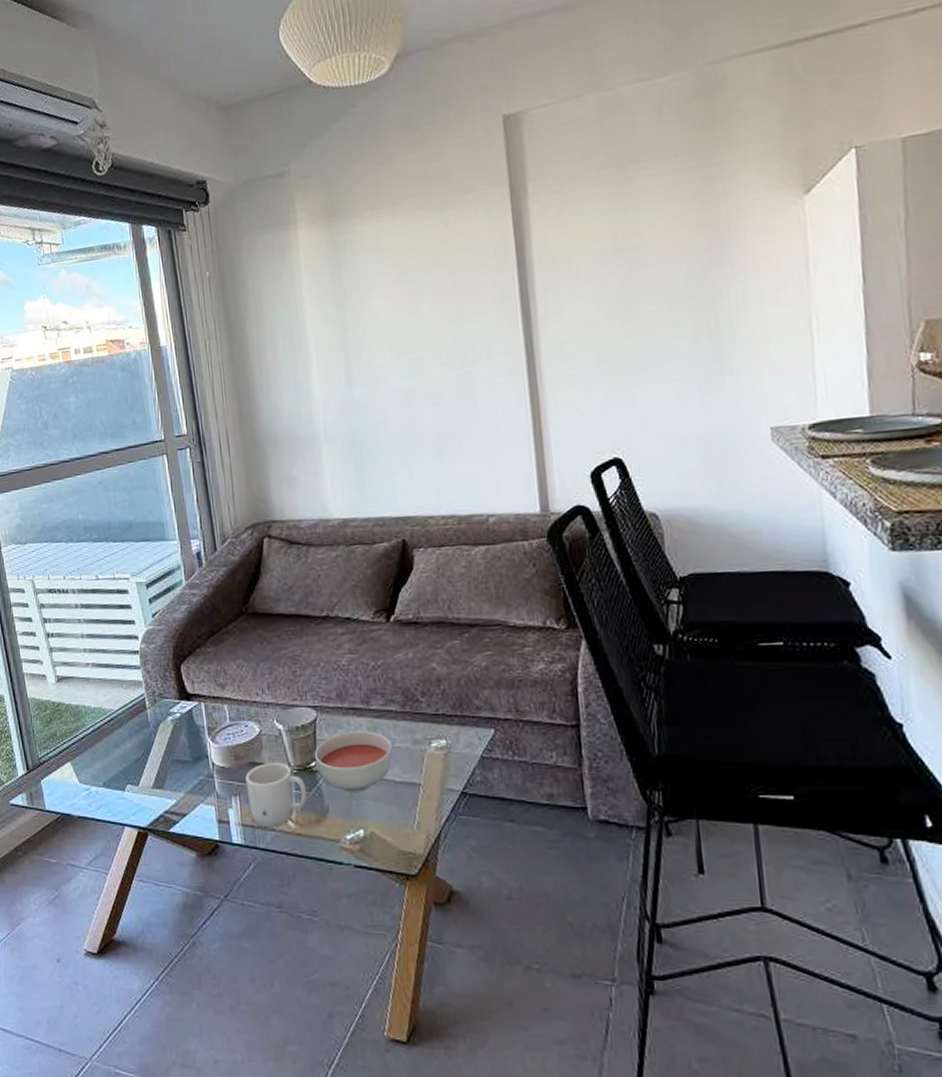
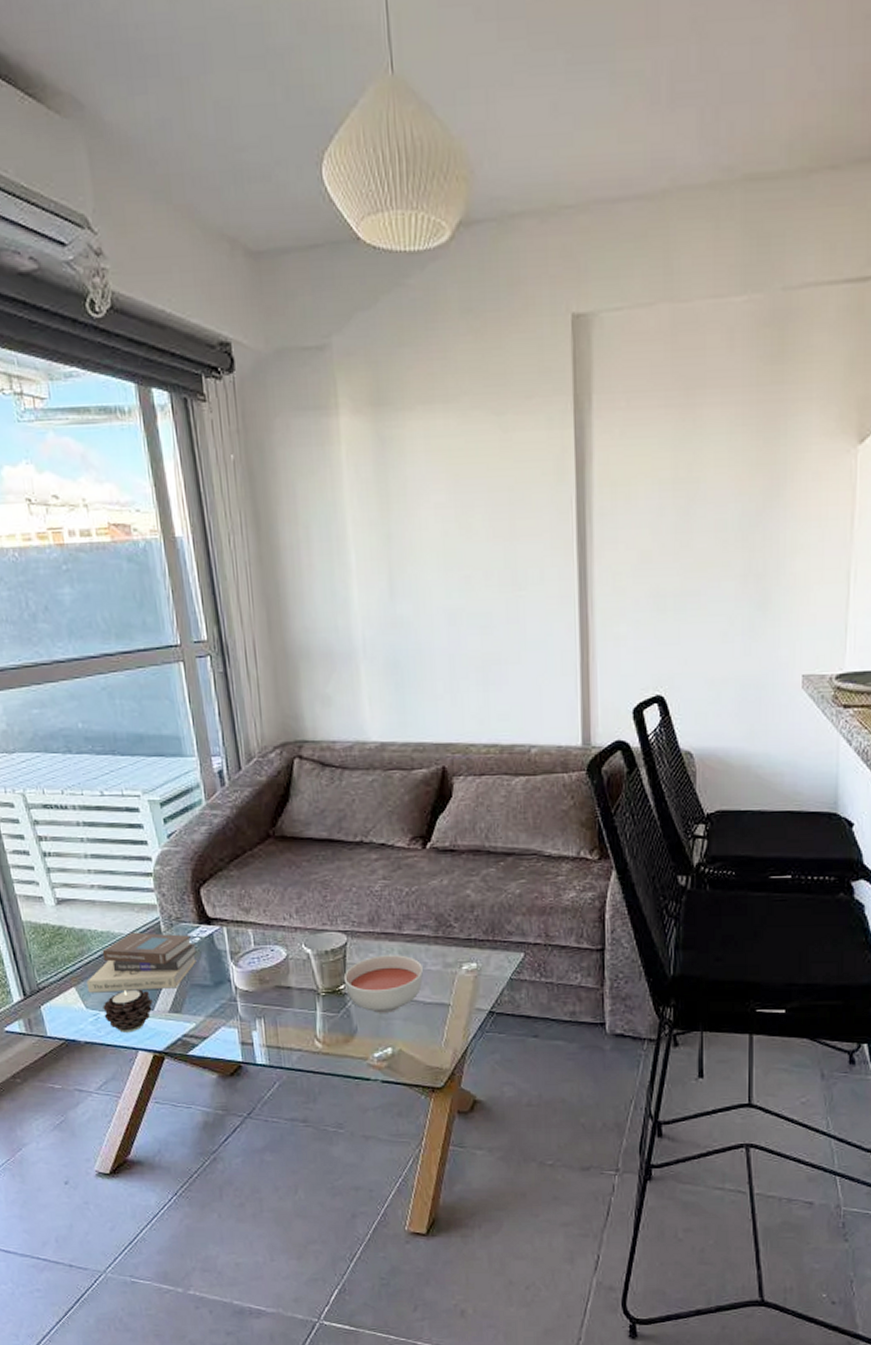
books: none [80,708,178,768] -> present [86,932,197,993]
candle: none [94,764,138,808] -> present [103,989,153,1033]
mug: present [245,761,308,827] -> none [271,985,336,1048]

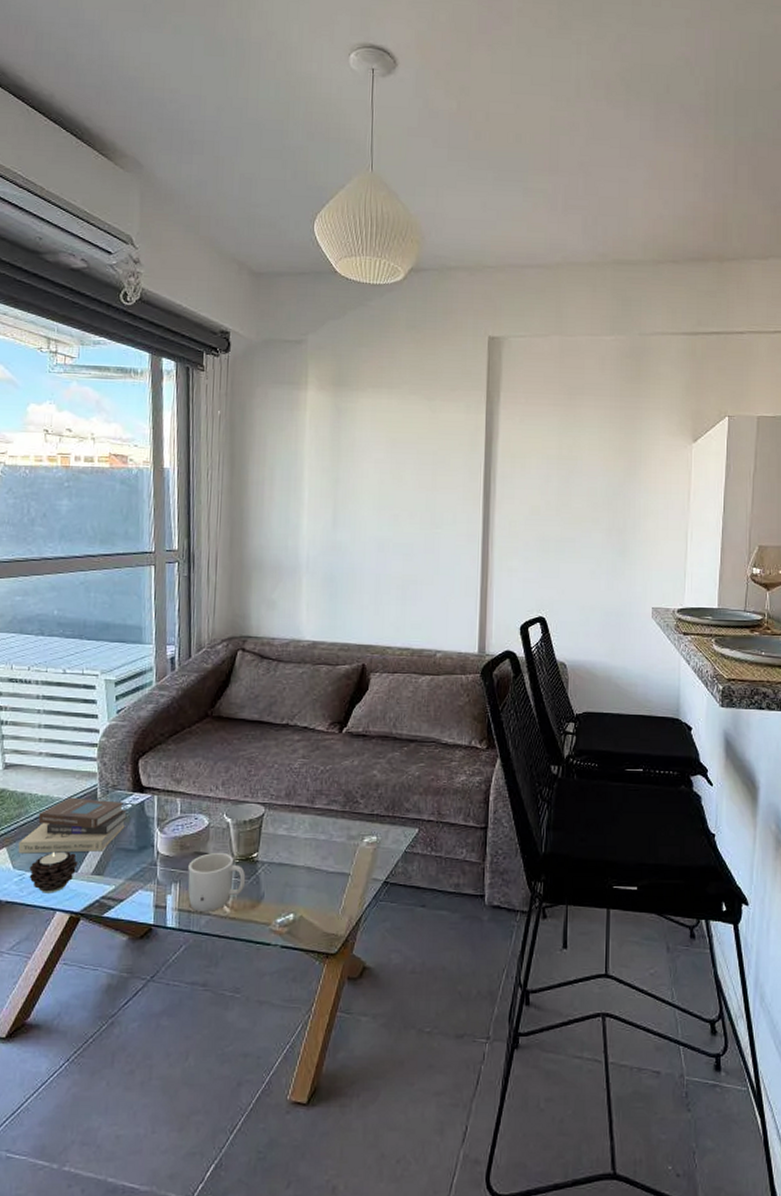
mug: none [271,985,336,1048] -> present [187,852,246,912]
bowl: present [343,955,423,1013] -> none [257,826,329,880]

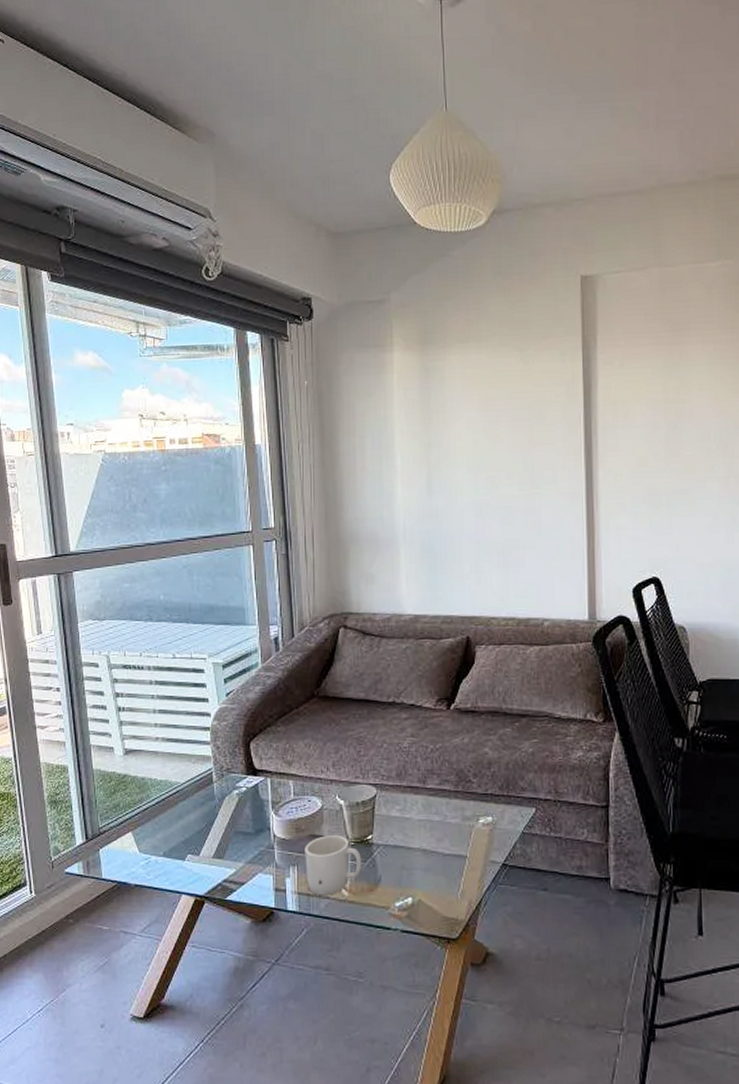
books: present [18,797,127,854] -> none [142,781,242,838]
candle: present [29,851,78,893] -> none [154,835,199,877]

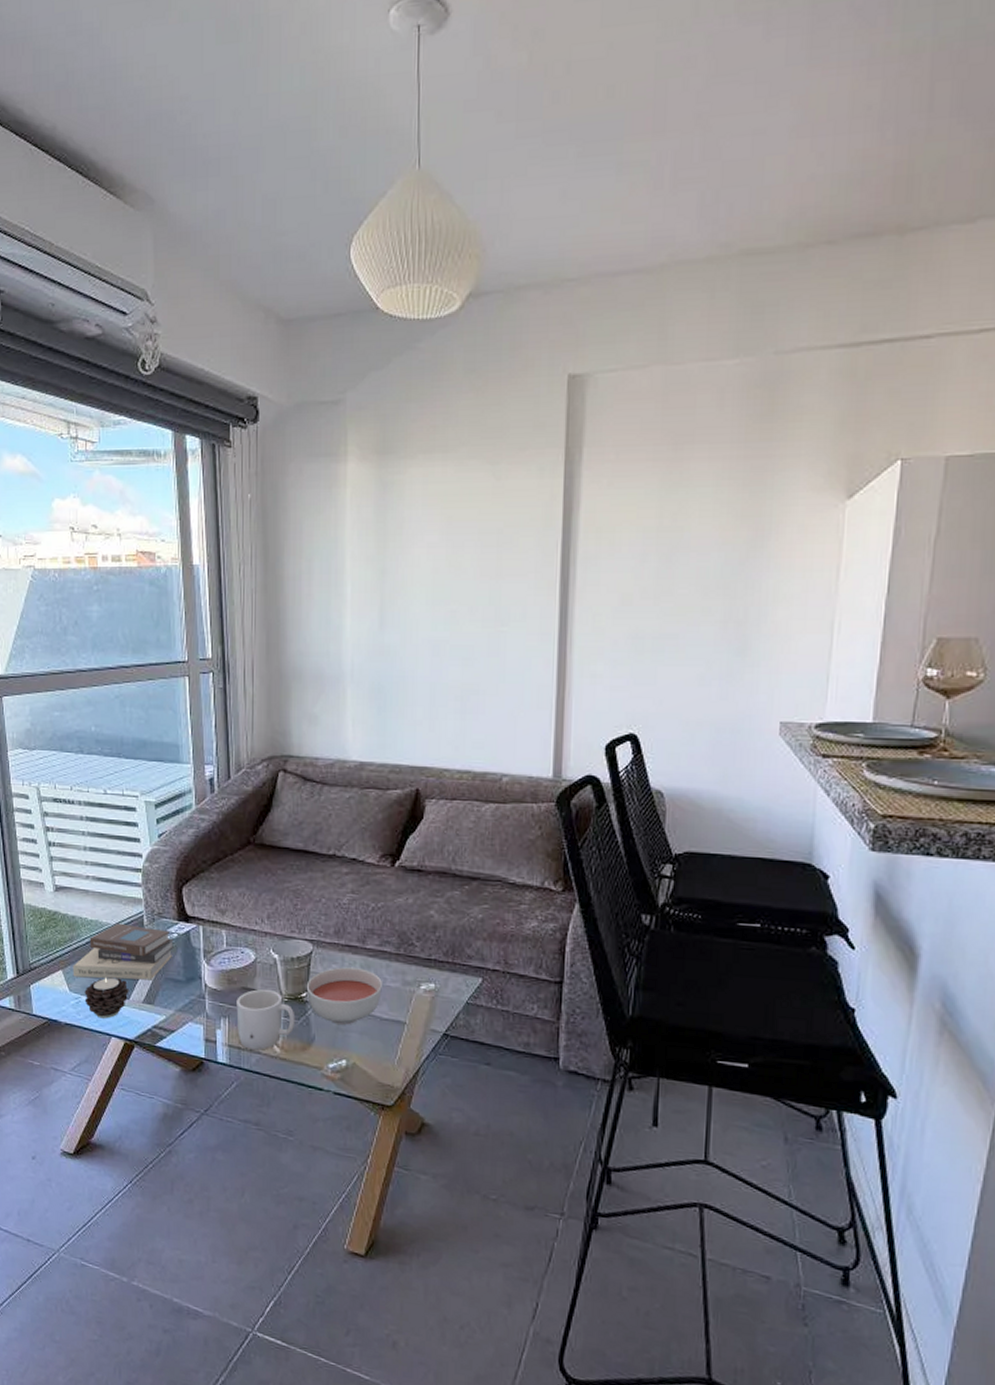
books: none [142,781,242,838] -> present [73,923,174,981]
candle: none [154,835,199,877] -> present [84,977,129,1019]
bowl: none [371,808,443,863] -> present [306,967,382,1025]

